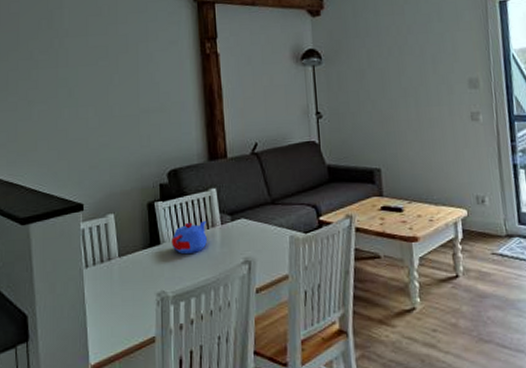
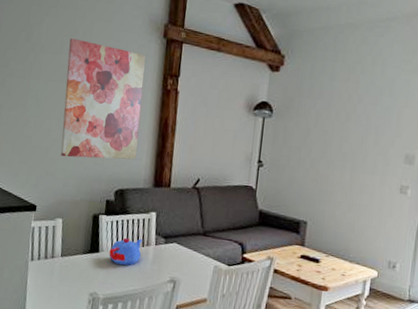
wall art: none [94,17,185,145] -> present [60,38,146,160]

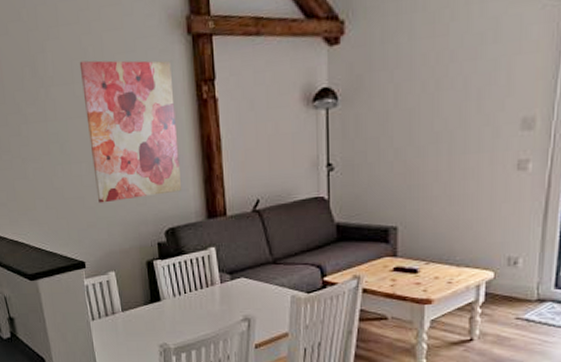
teapot: present [109,237,142,265] -> none [171,280,206,310]

